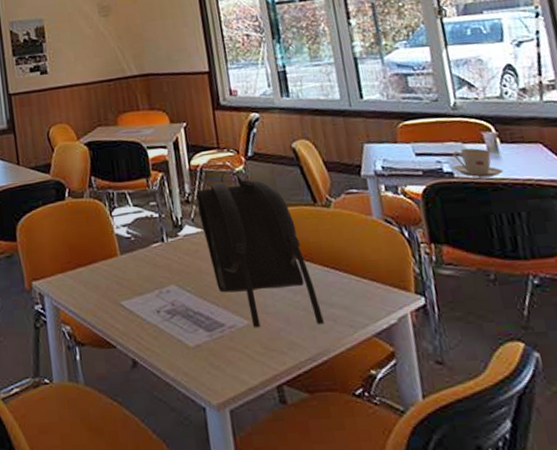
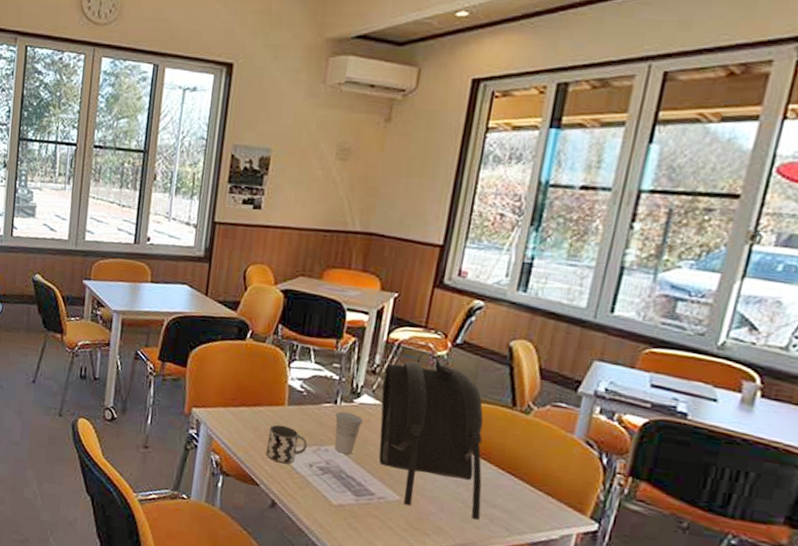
cup: none [109,276,150,317] -> present [265,424,308,464]
cup: none [166,247,193,291] -> present [334,411,363,455]
teacup: present [452,148,504,178] -> none [689,391,750,429]

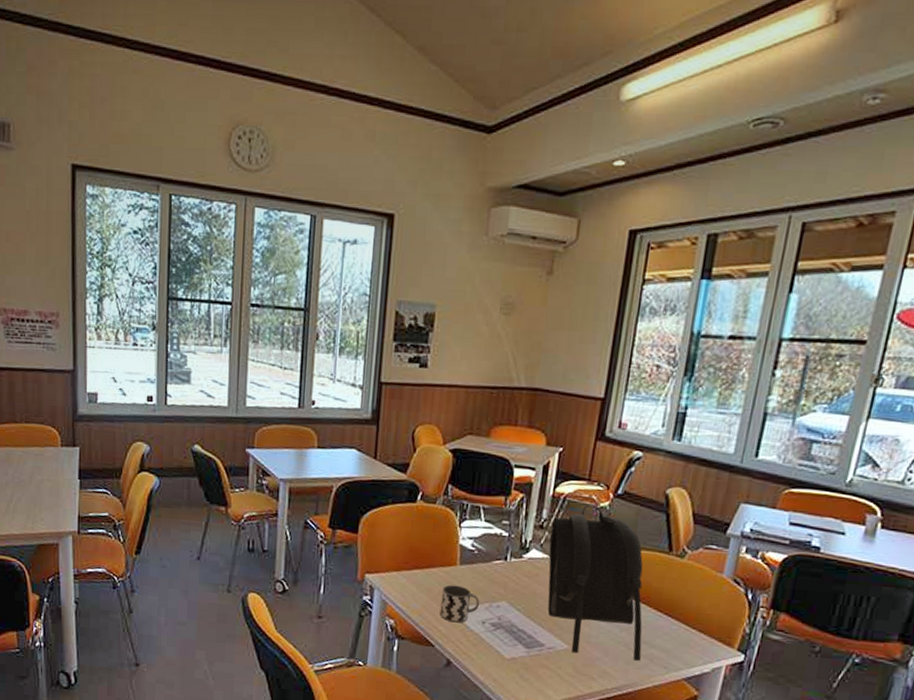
cup: present [334,411,363,455] -> none [505,567,532,609]

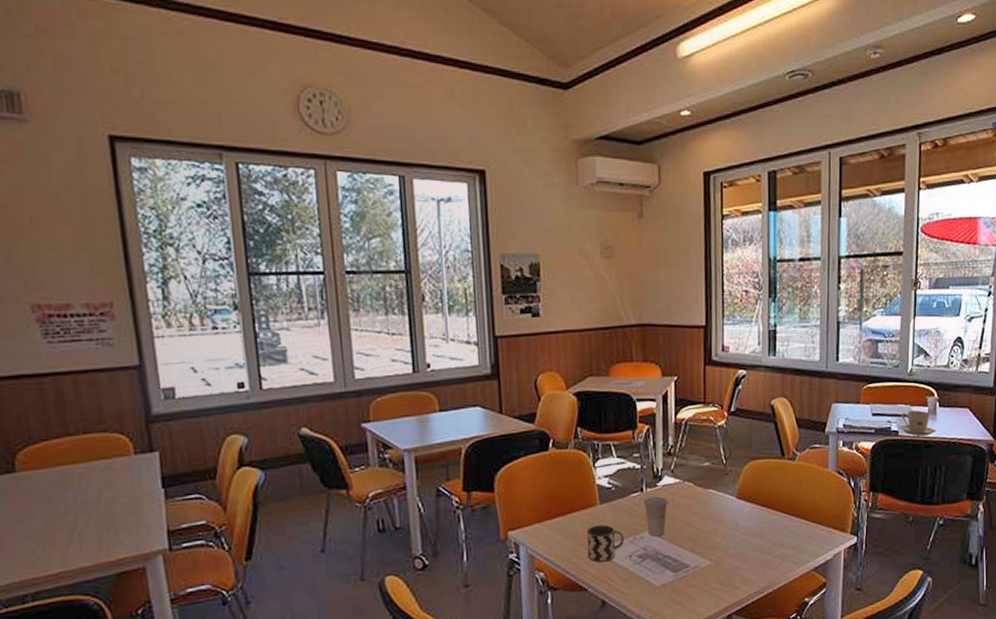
cup: none [505,567,532,609] -> present [644,496,668,537]
backpack: present [547,504,643,661] -> none [678,424,774,568]
teacup: none [822,526,872,559] -> present [899,410,936,436]

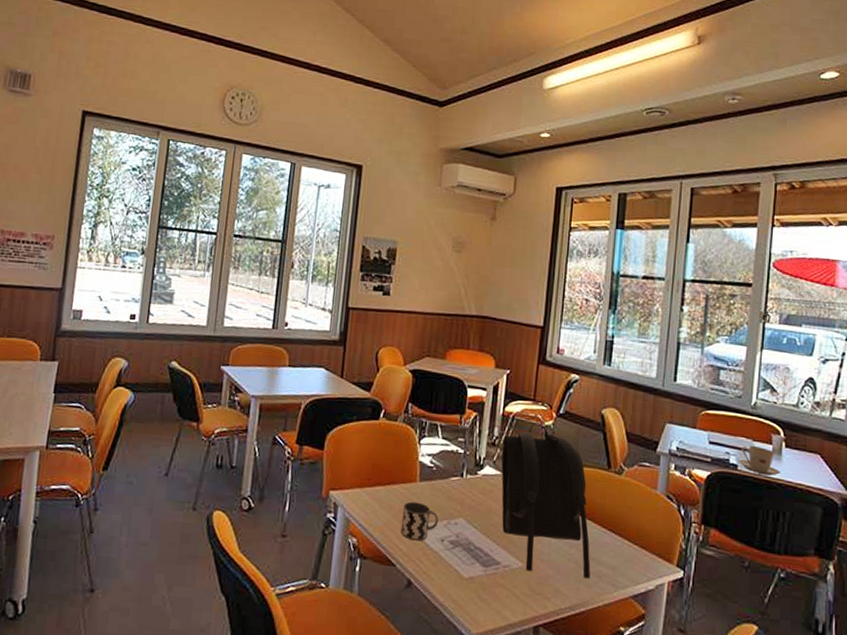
cup: present [644,496,668,537] -> none [462,484,487,526]
backpack: none [678,424,774,568] -> present [501,423,591,578]

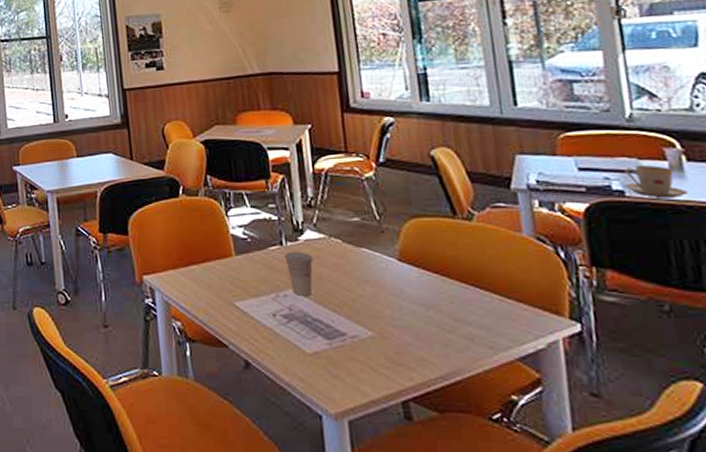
cup: present [400,501,439,541] -> none [223,277,266,318]
cup: none [462,484,487,526] -> present [284,251,313,296]
backpack: present [501,423,591,578] -> none [319,176,459,342]

